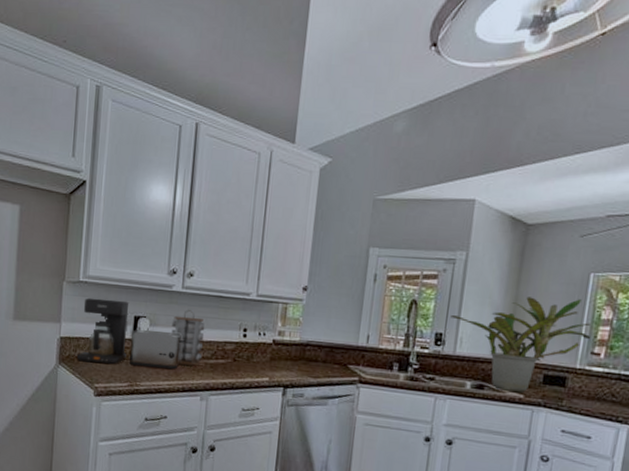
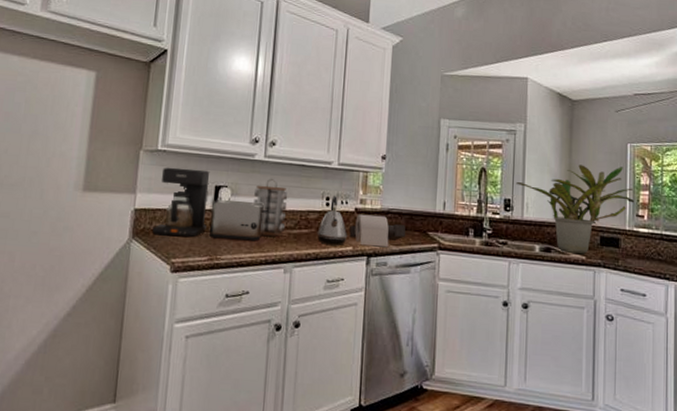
kettle: none [233,326,265,376] -> present [317,195,348,245]
paper towel holder: none [266,345,325,380] -> present [349,214,406,248]

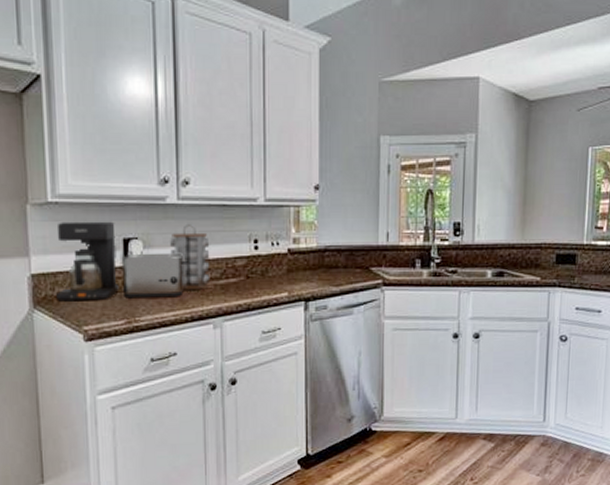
kettle: present [317,195,348,245] -> none [246,236,282,293]
paper towel holder: present [349,214,406,248] -> none [283,254,347,290]
potted plant: present [516,164,635,255] -> none [466,174,594,276]

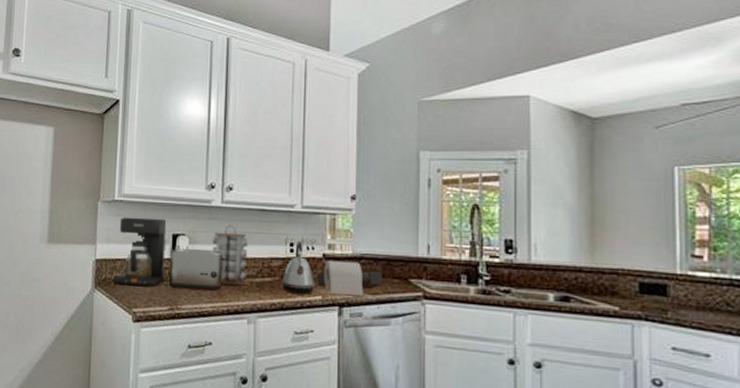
kettle: none [246,236,282,293] -> present [281,240,316,295]
paper towel holder: none [283,254,347,290] -> present [317,260,384,297]

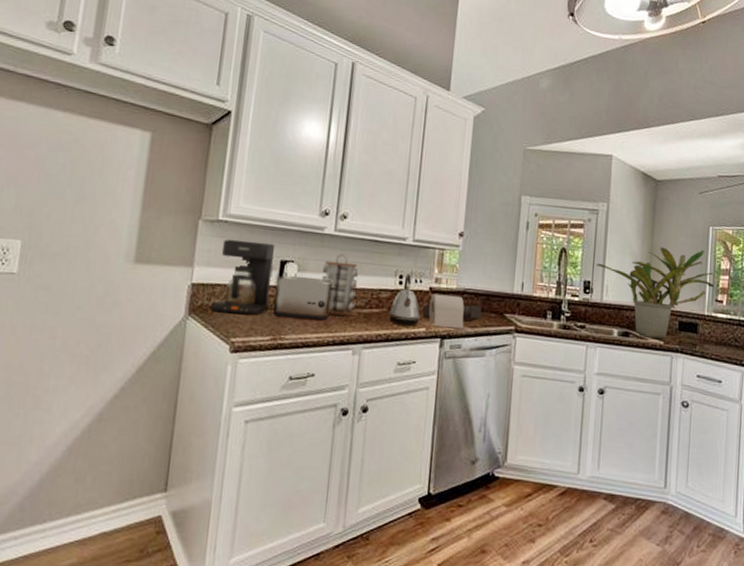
potted plant: none [520,195,688,305] -> present [597,247,715,340]

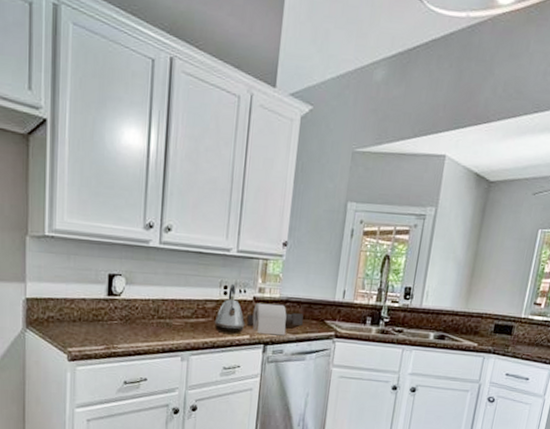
coffee maker: present [211,239,276,315] -> none [47,254,103,326]
toaster: present [272,274,336,321] -> none [104,288,164,331]
spice rack: present [322,253,359,317] -> none [149,266,185,326]
potted plant: present [597,247,715,340] -> none [419,251,535,342]

